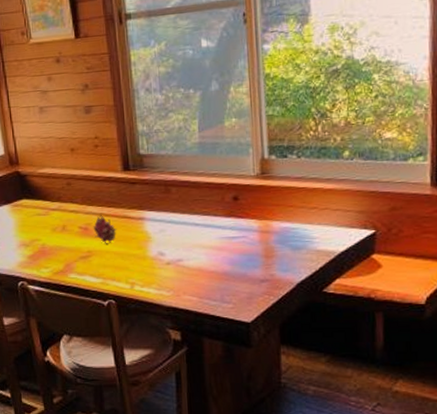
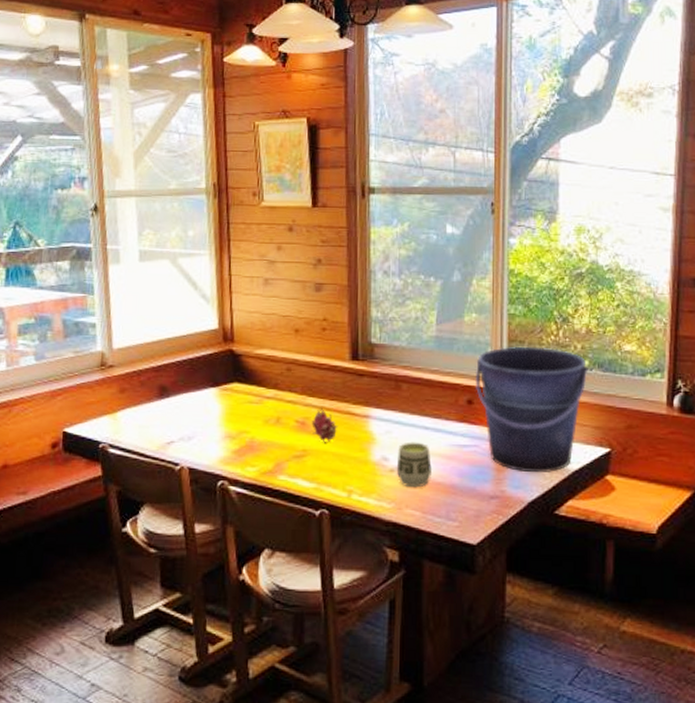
cup: none [172,237,205,277] -> present [396,442,432,488]
bucket: none [239,143,349,257] -> present [476,346,588,473]

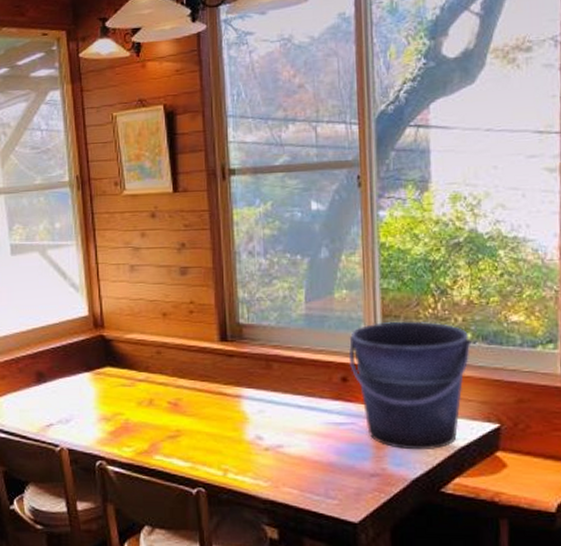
fruit: present [311,407,338,443] -> none [184,388,211,423]
cup: present [396,442,432,488] -> none [271,420,308,466]

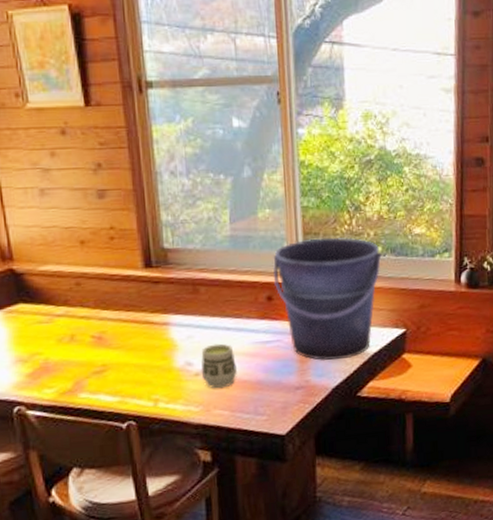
cup: none [271,420,308,466] -> present [201,343,237,389]

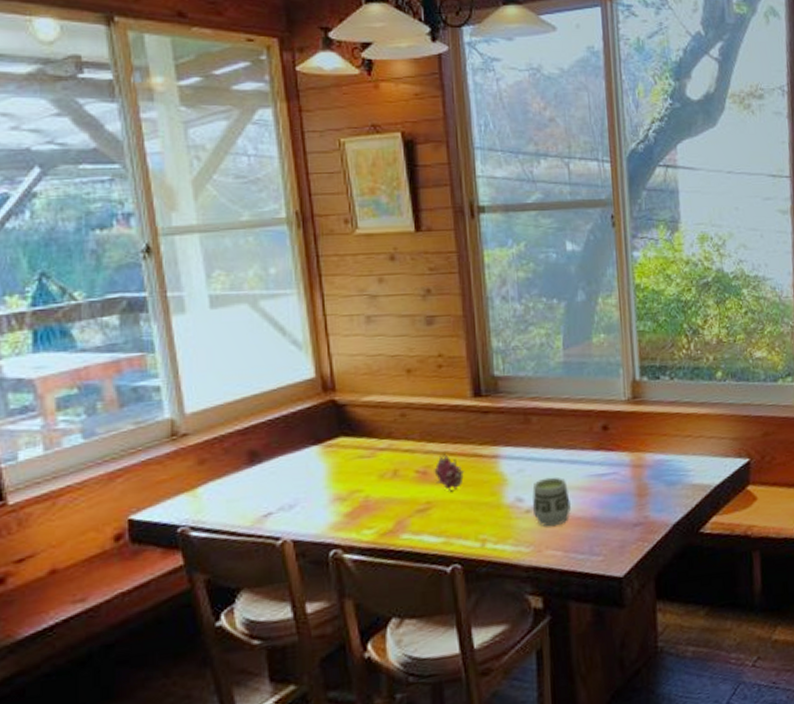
fruit: none [108,319,138,356] -> present [434,452,465,492]
bucket: present [273,237,382,361] -> none [608,362,722,494]

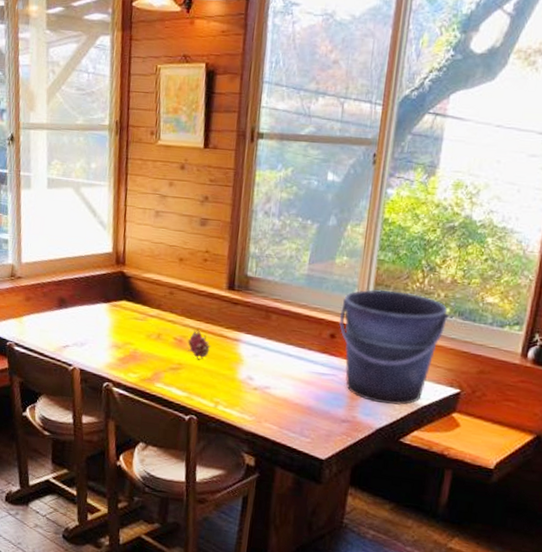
cup: present [532,477,571,527] -> none [259,366,292,406]
bucket: none [608,362,722,494] -> present [339,289,449,405]

